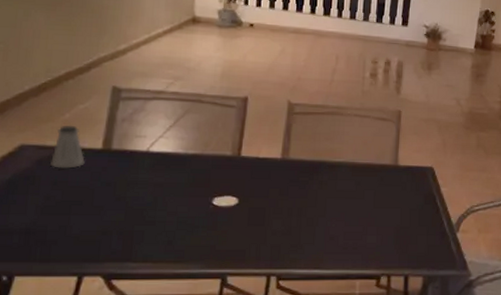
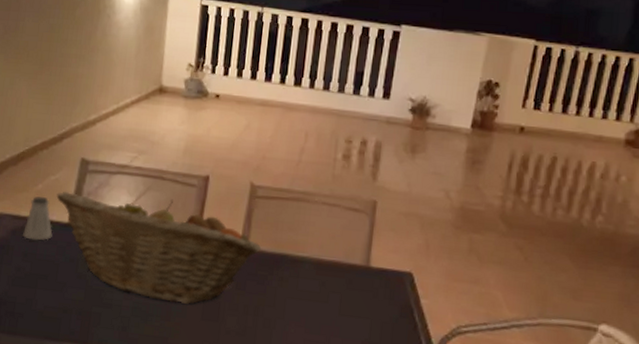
fruit basket: none [87,118,301,214] -> present [56,191,261,305]

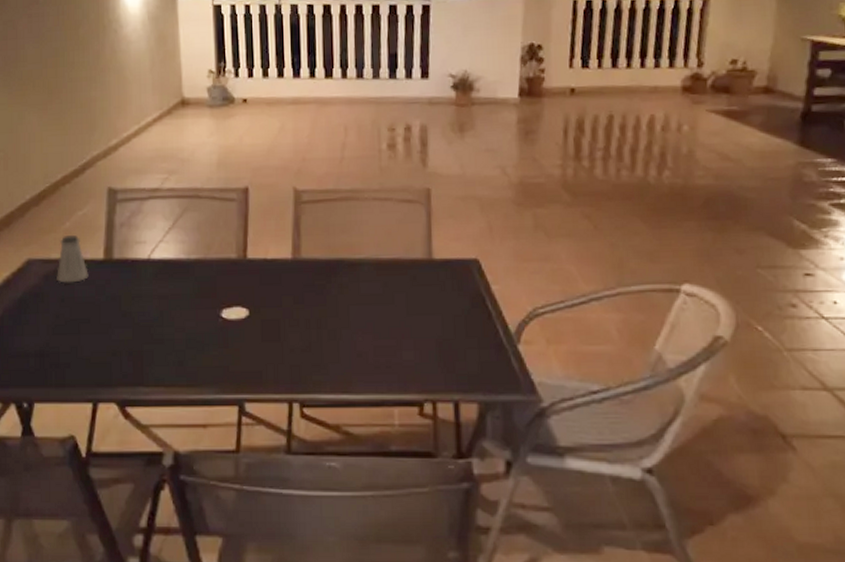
fruit basket: present [56,191,261,305] -> none [87,218,314,329]

